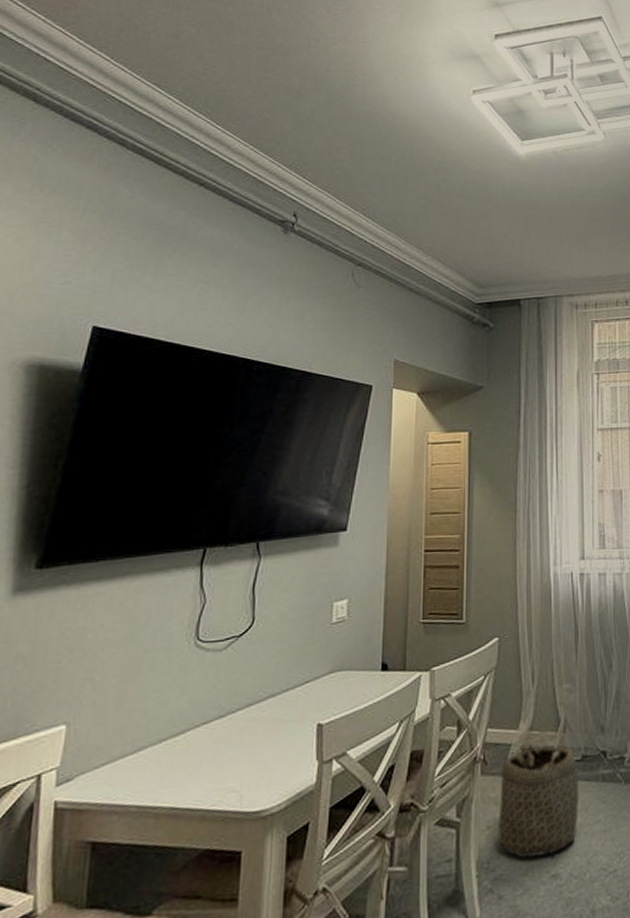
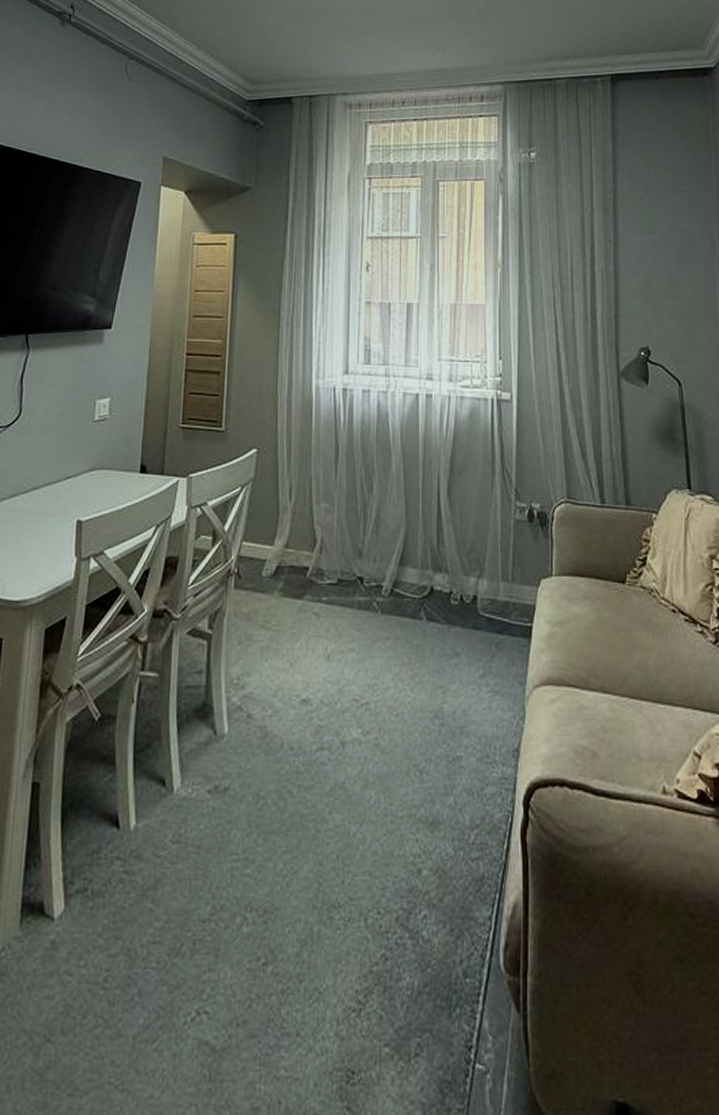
basket: present [498,742,580,858] -> none [249,559,334,679]

